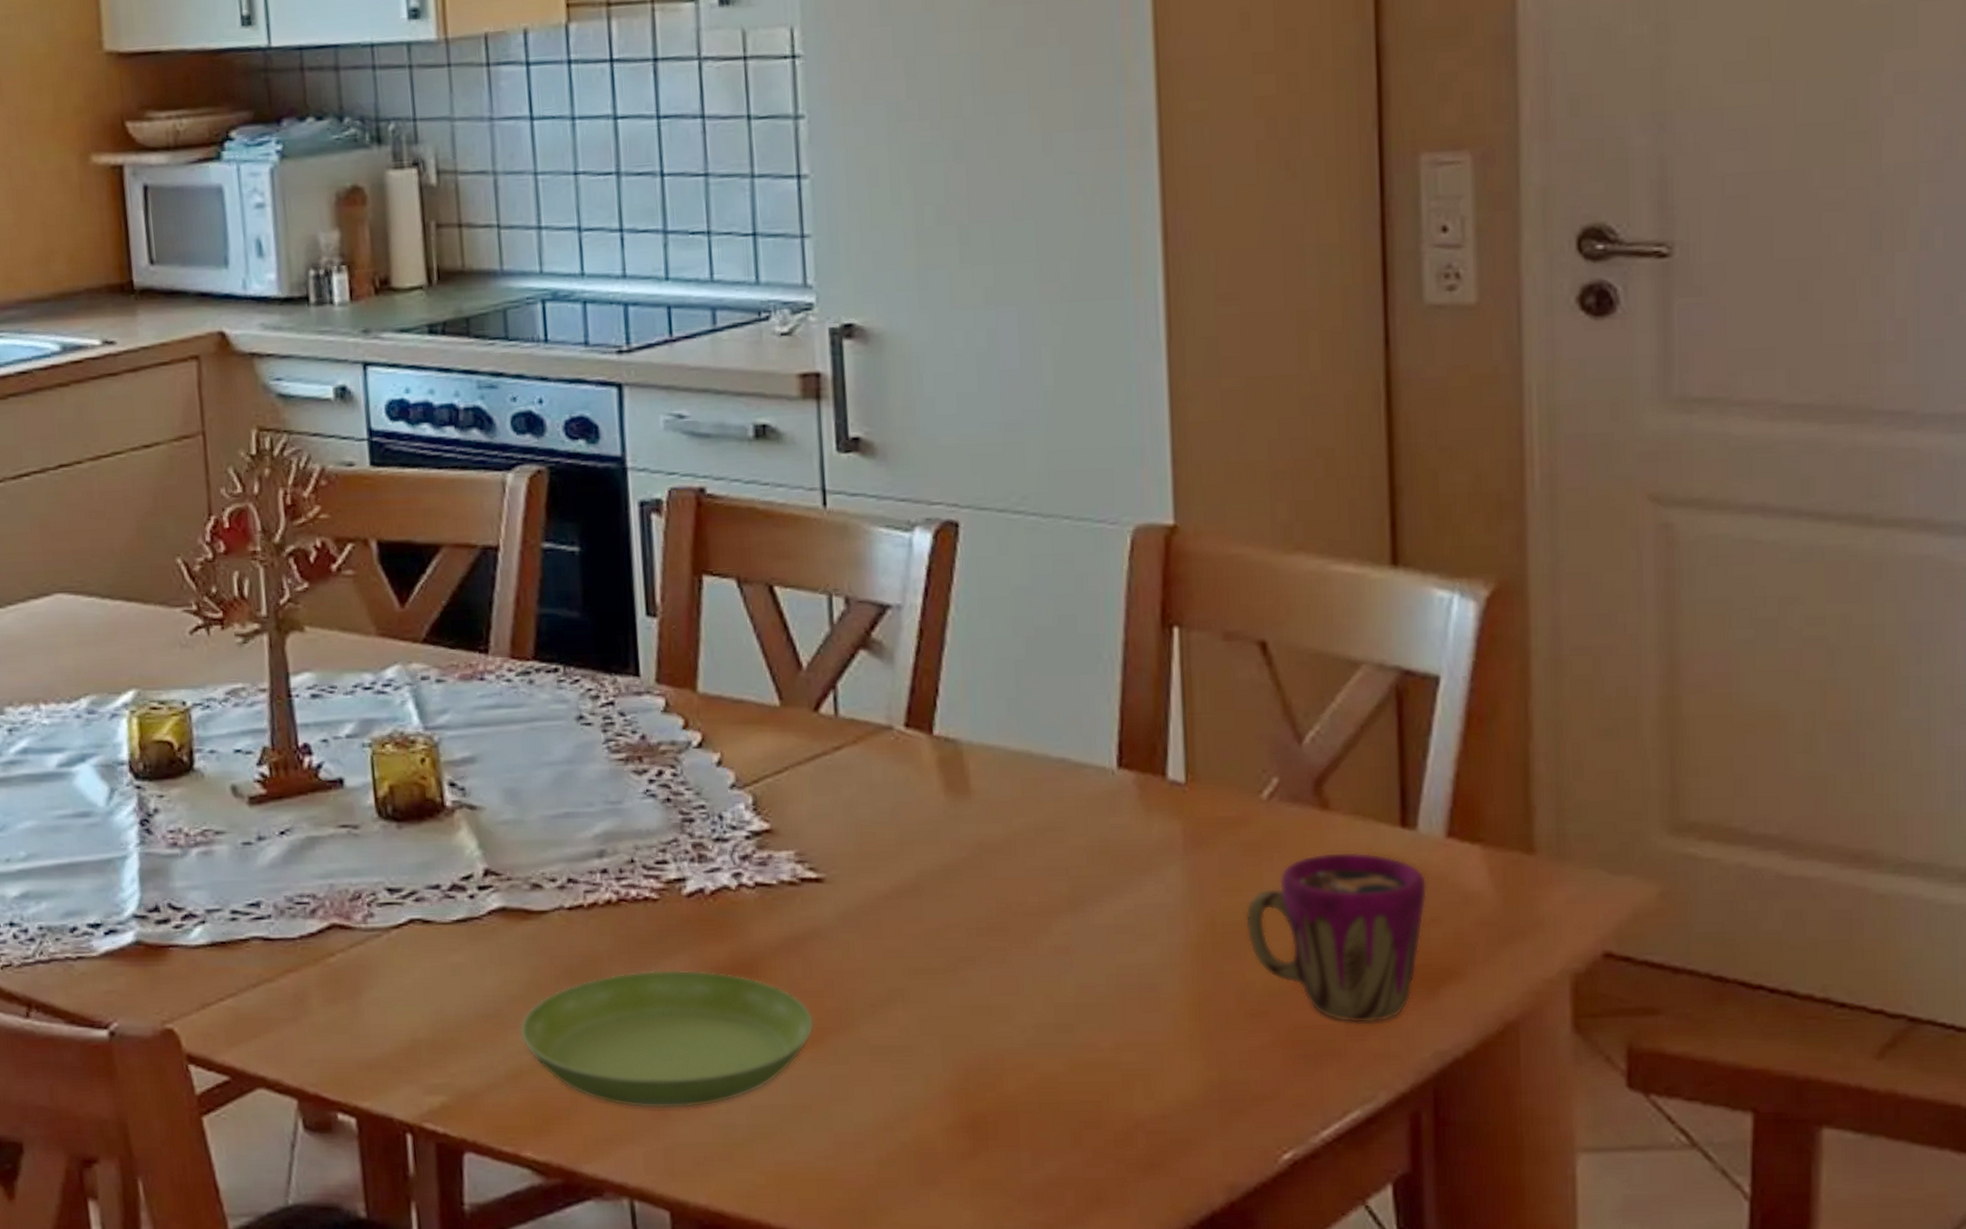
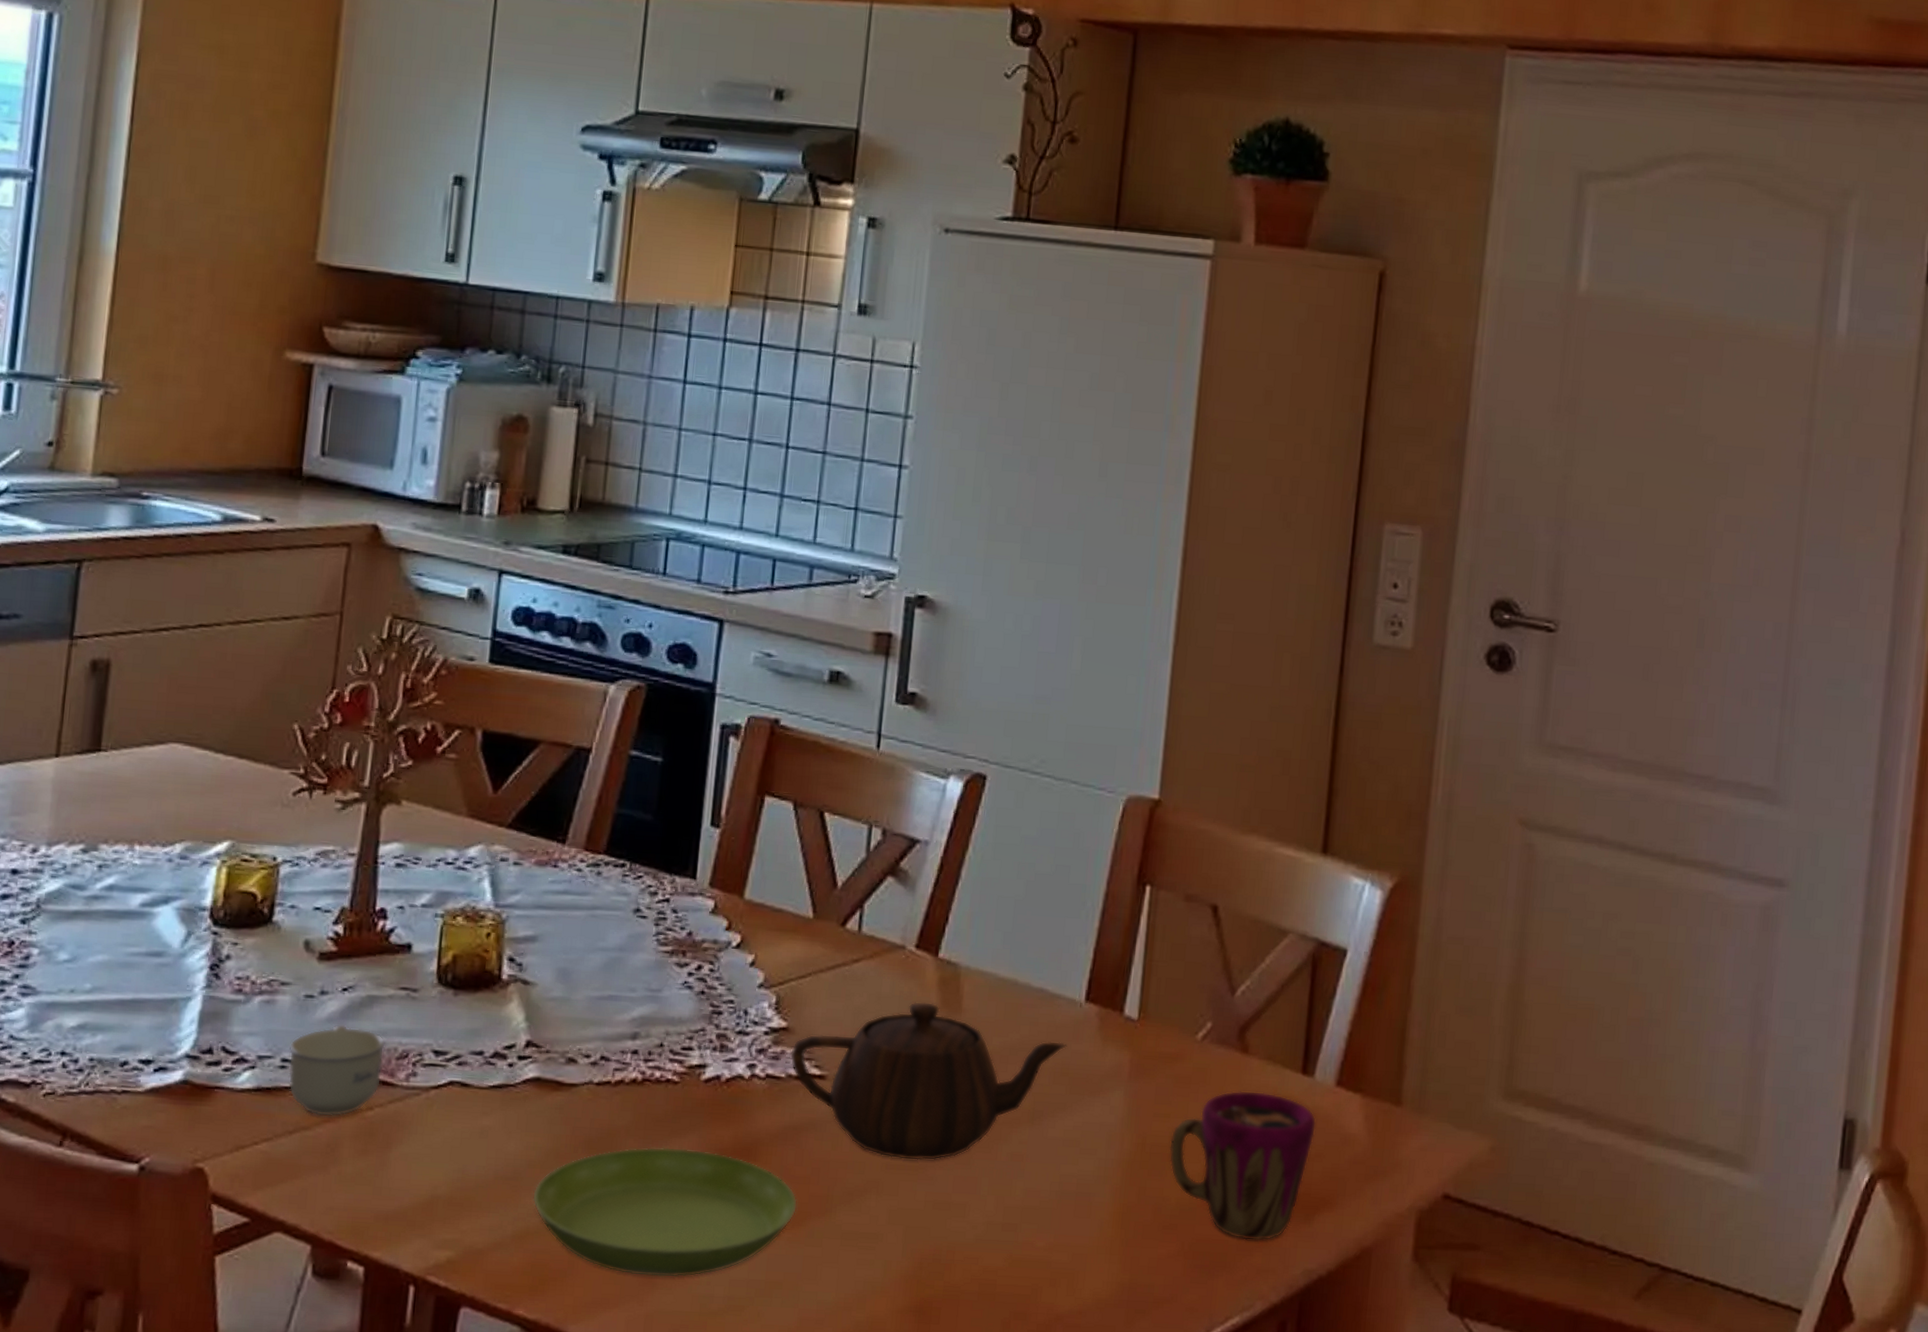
cup: none [235,869,338,966] -> present [288,1024,386,1116]
teapot: none [778,786,1103,964] -> present [789,1001,1067,1161]

